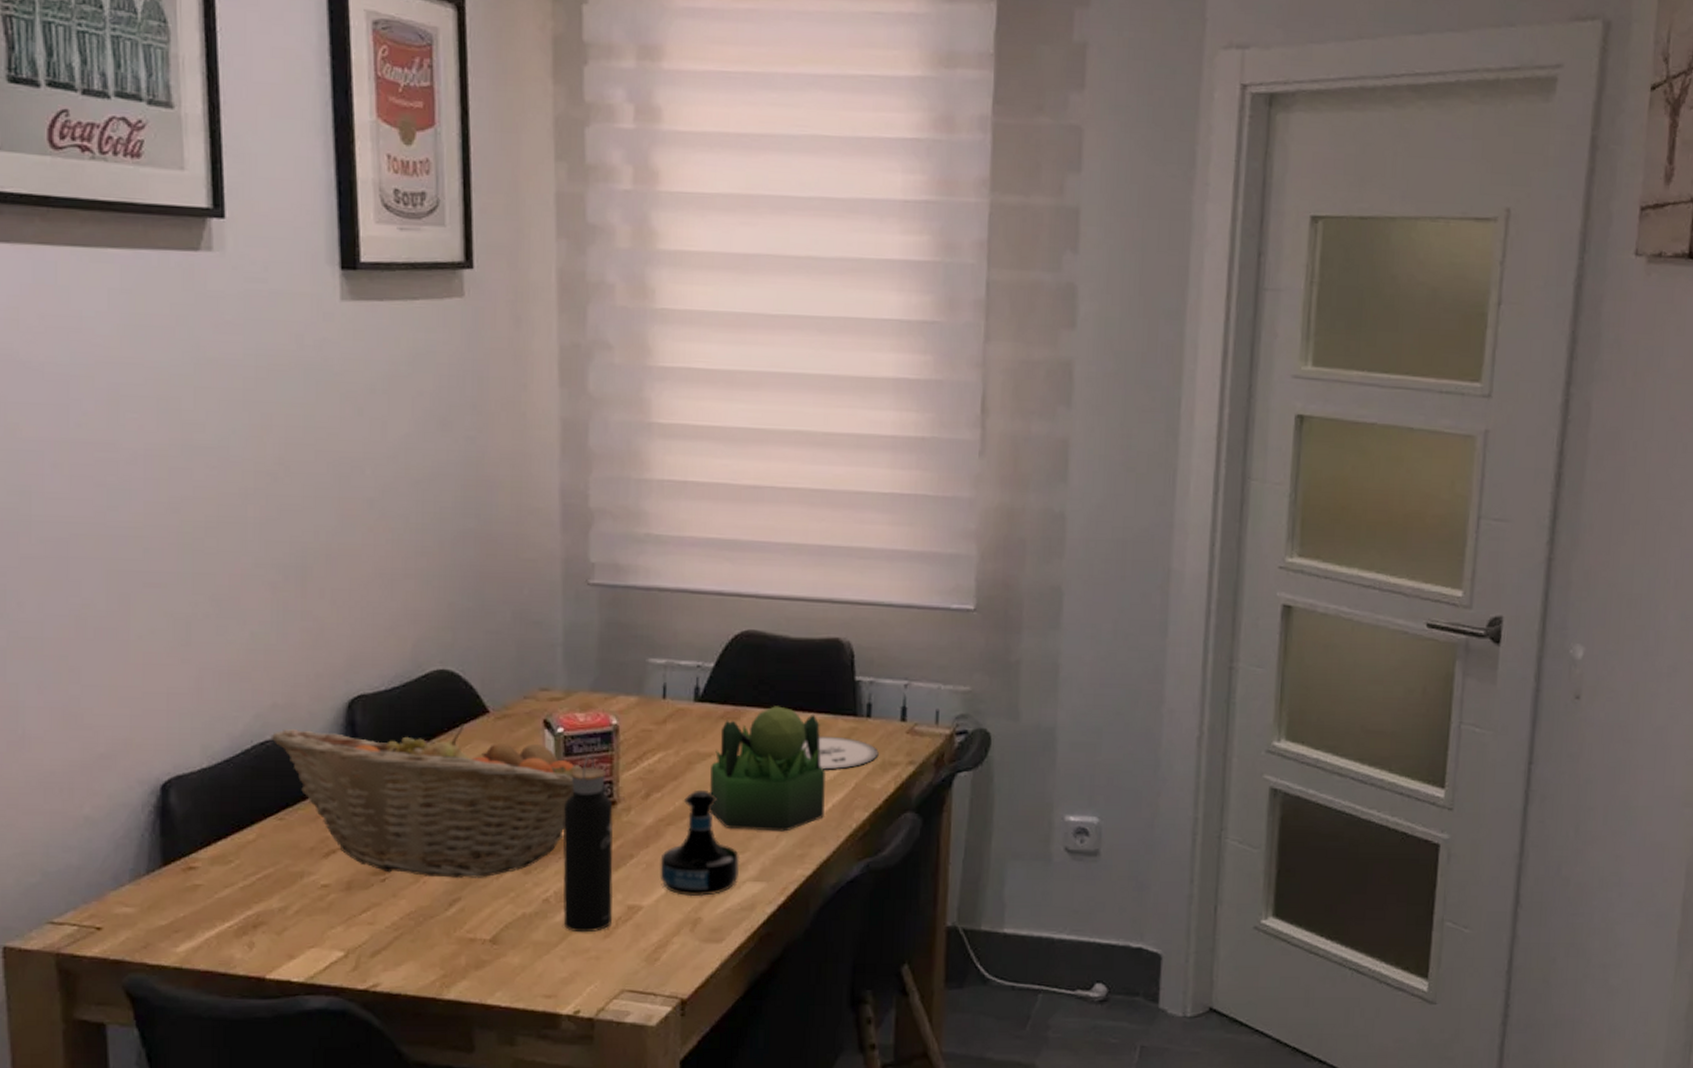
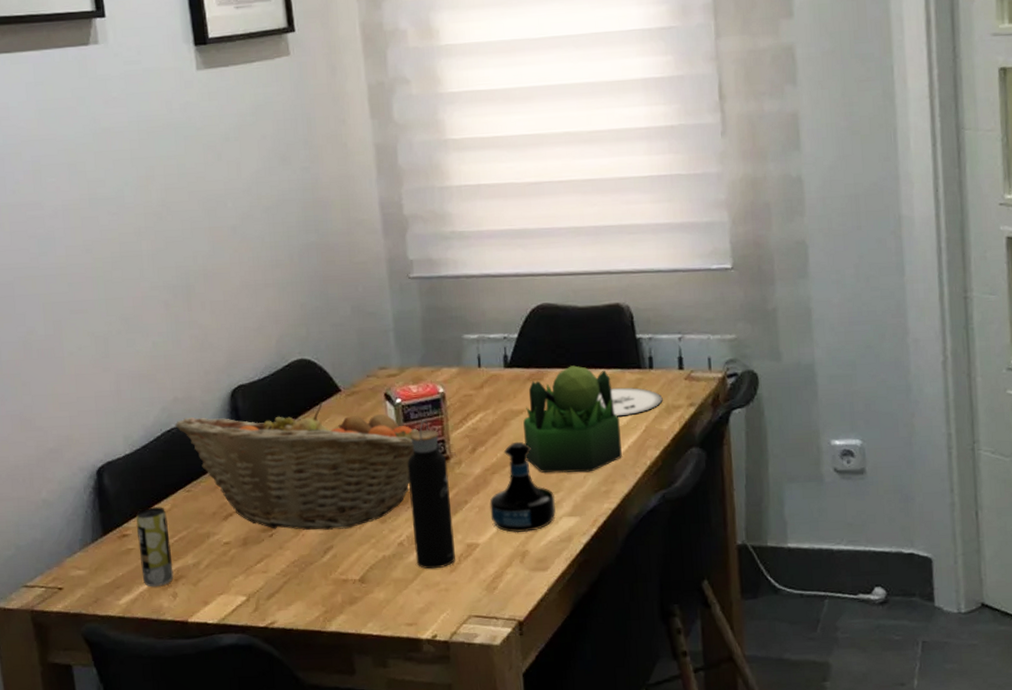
beverage can: none [208,836,252,934] -> present [135,507,174,587]

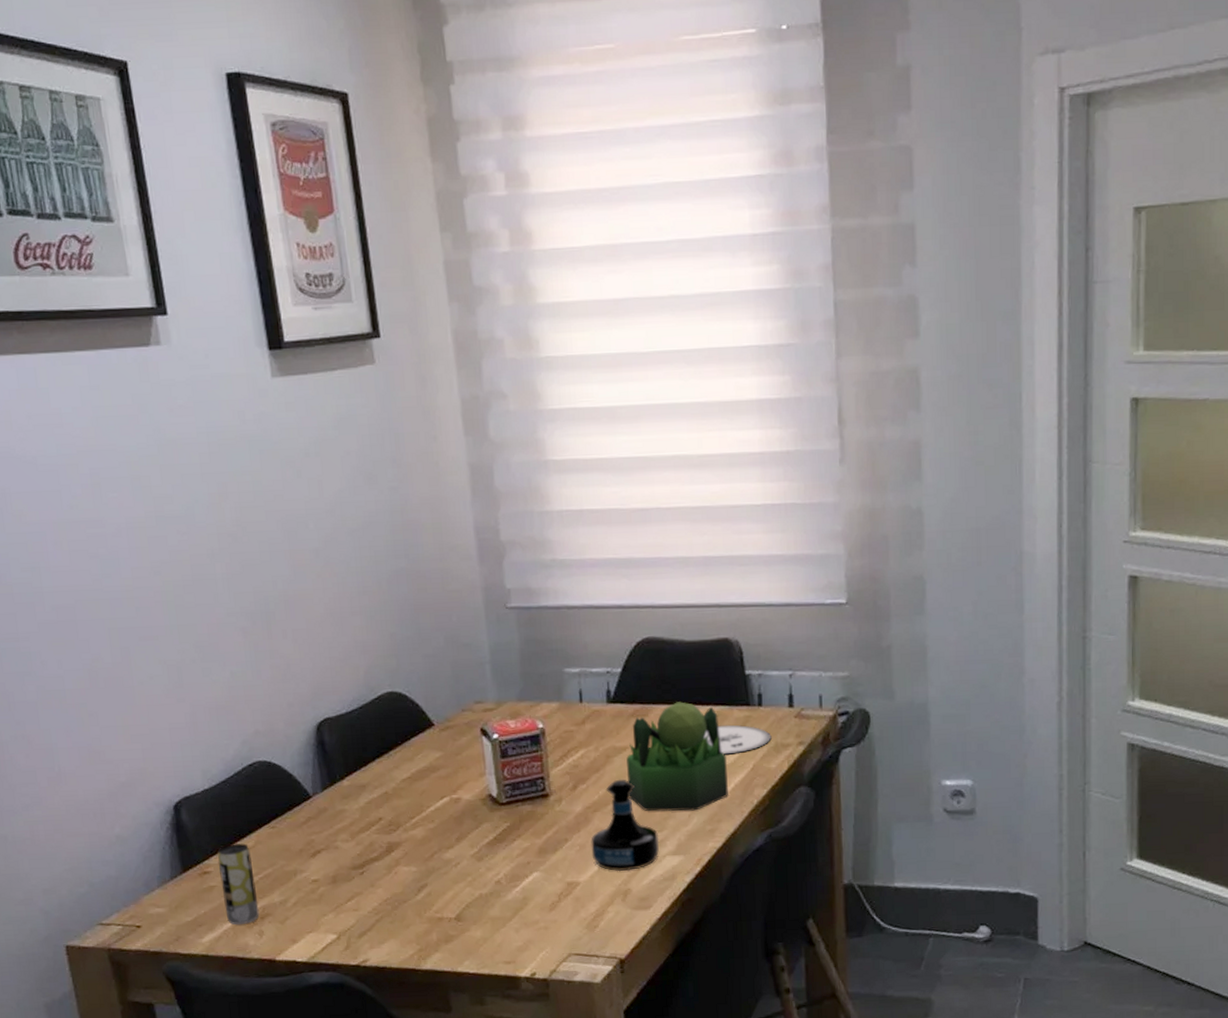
fruit basket: present [175,402,419,530] -> none [257,736,518,868]
water bottle: present [407,419,455,569] -> none [504,755,555,908]

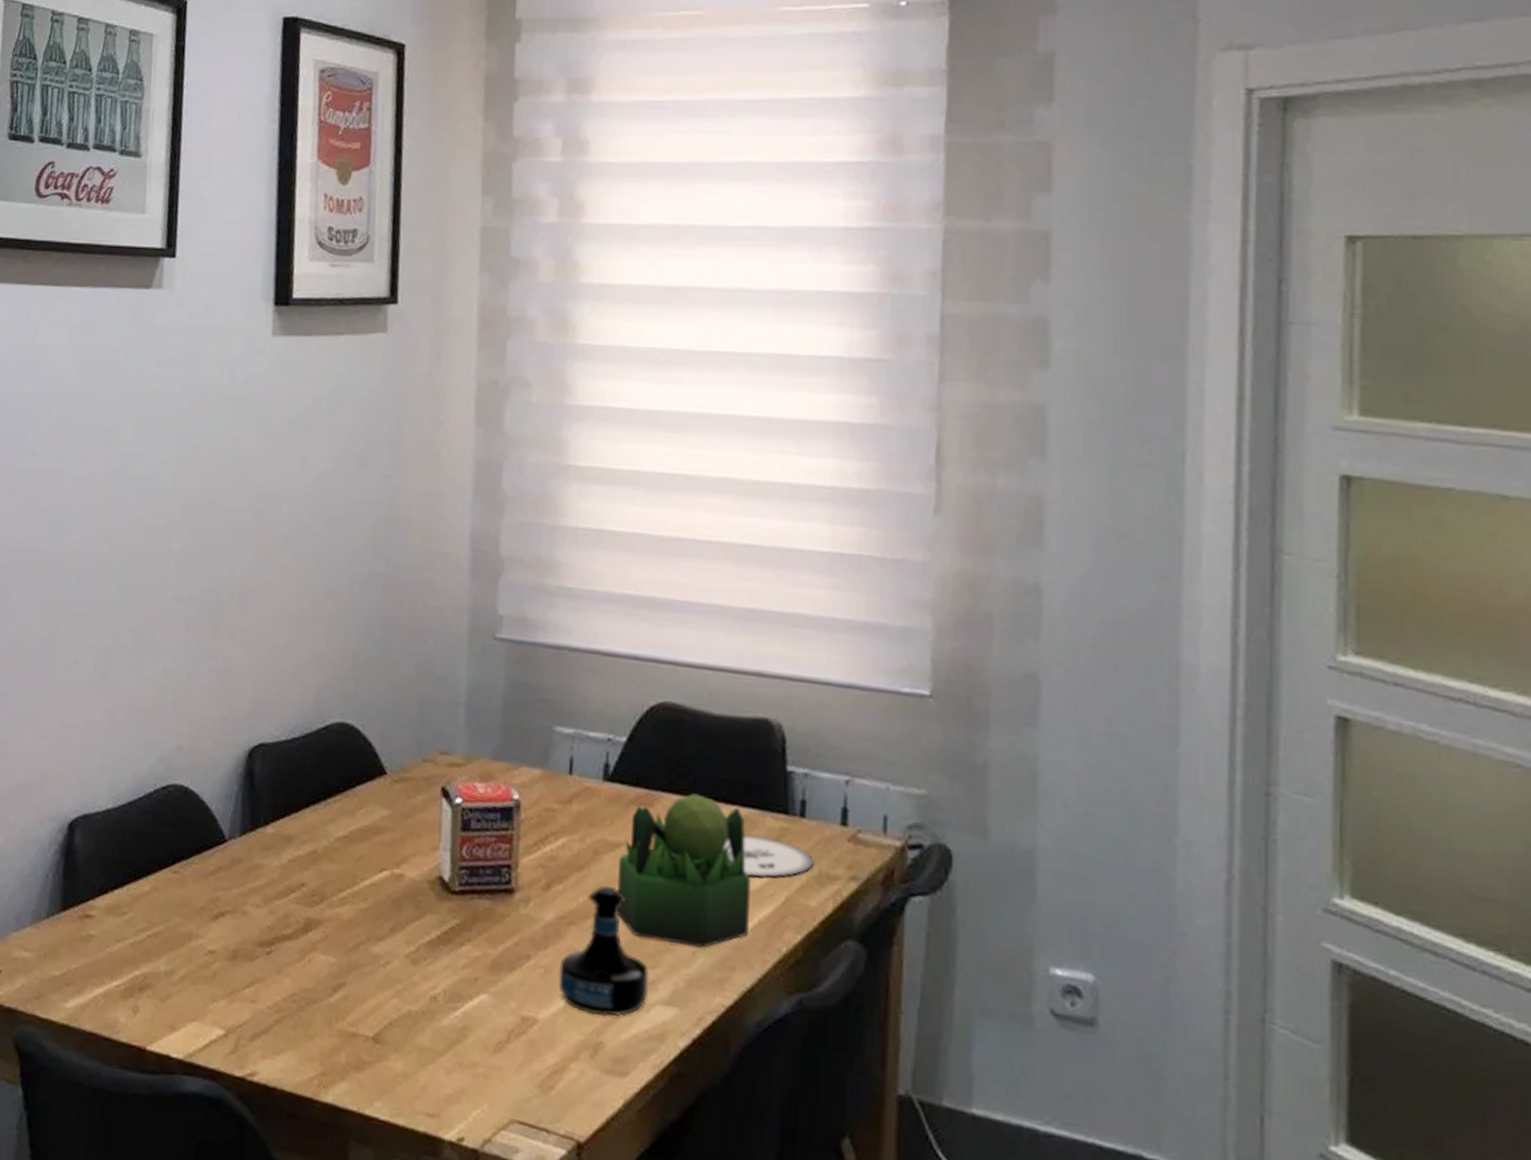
beverage can: present [217,843,259,925] -> none [100,884,144,994]

